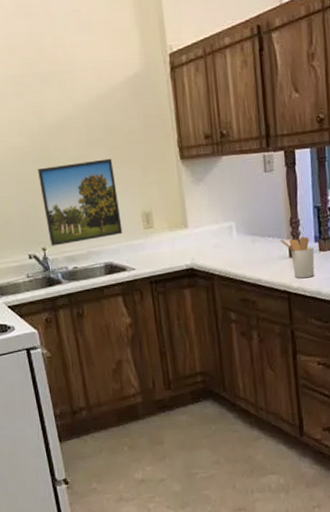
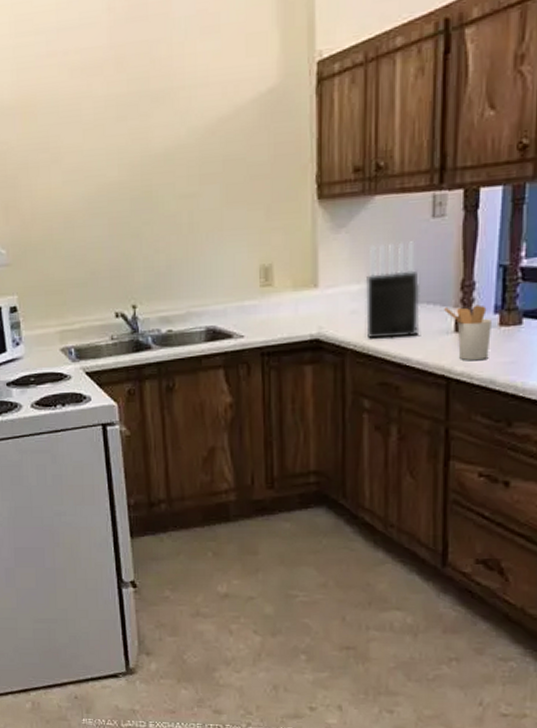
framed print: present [38,158,123,246] -> none [136,197,233,304]
knife block: none [223,190,264,266] -> present [366,241,419,340]

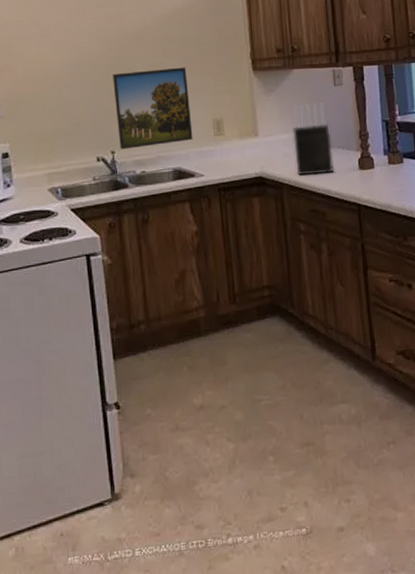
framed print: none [136,197,233,304] -> present [113,67,193,150]
utensil holder: present [444,304,491,361] -> none [350,149,385,191]

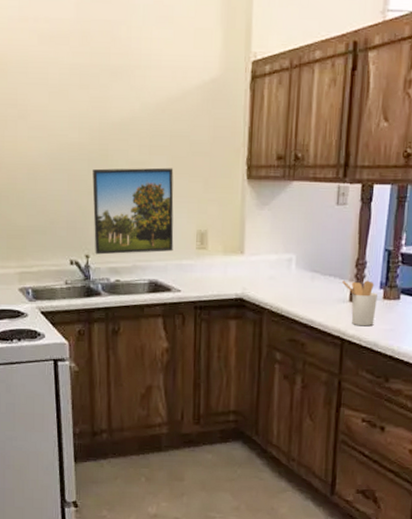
knife block: present [293,102,334,176] -> none [281,222,324,304]
utensil holder: none [350,149,385,191] -> present [342,280,377,327]

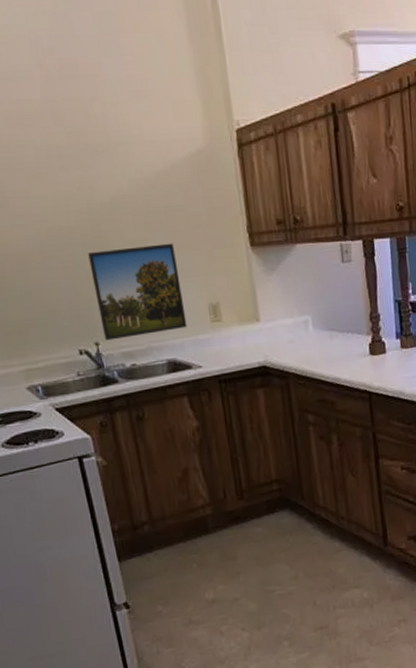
utensil holder: present [342,280,377,327] -> none [360,332,397,378]

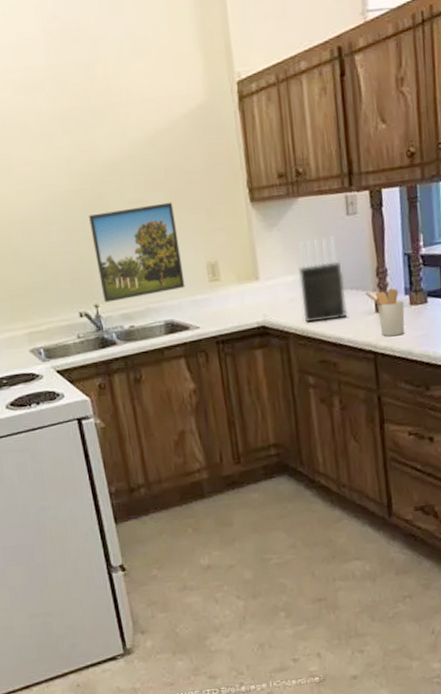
knife block: none [297,282,343,364] -> present [299,236,347,323]
utensil holder: none [360,332,397,378] -> present [365,288,405,337]

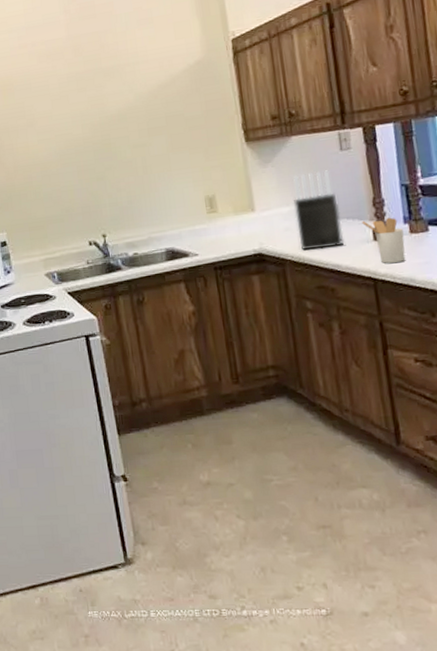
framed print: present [89,202,185,303] -> none [99,144,185,233]

